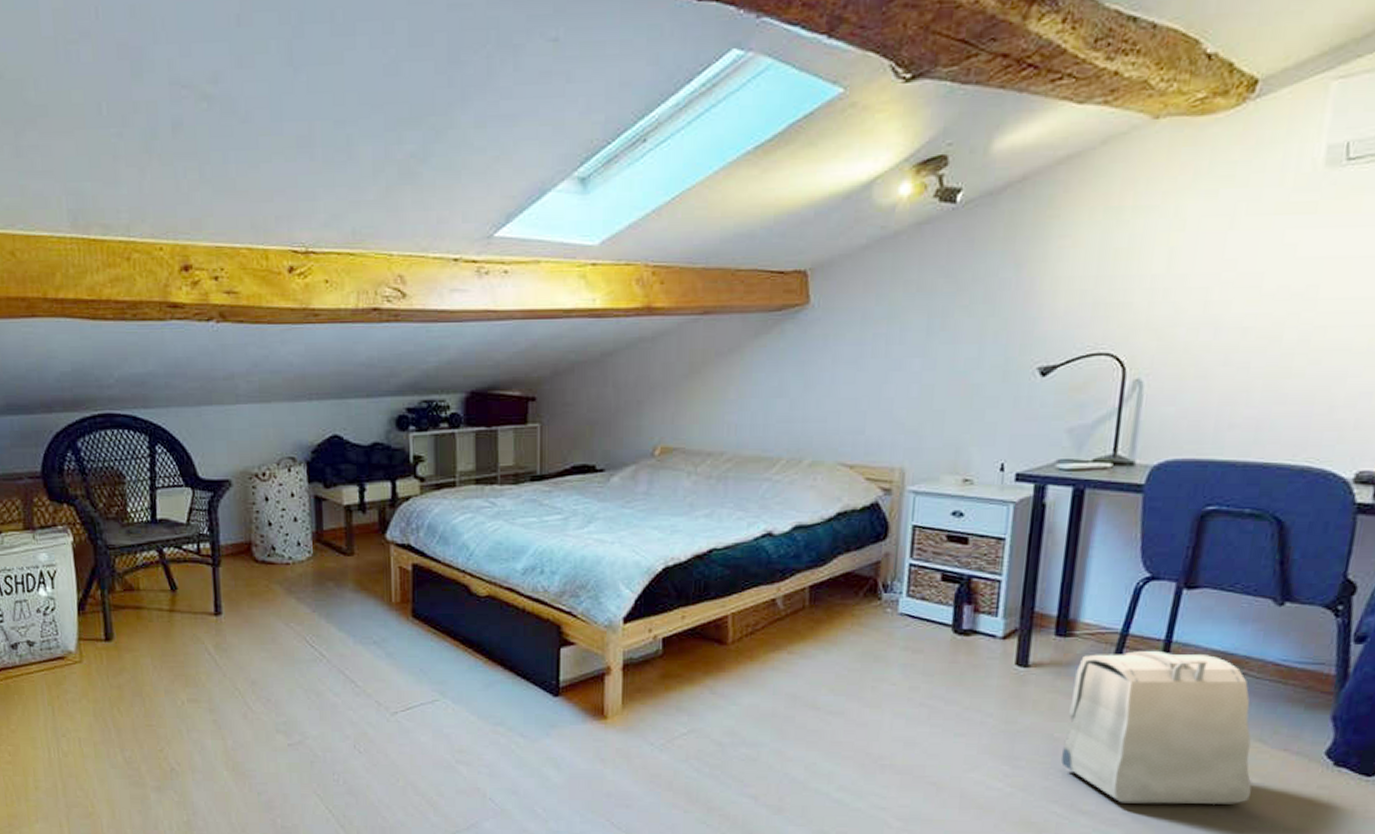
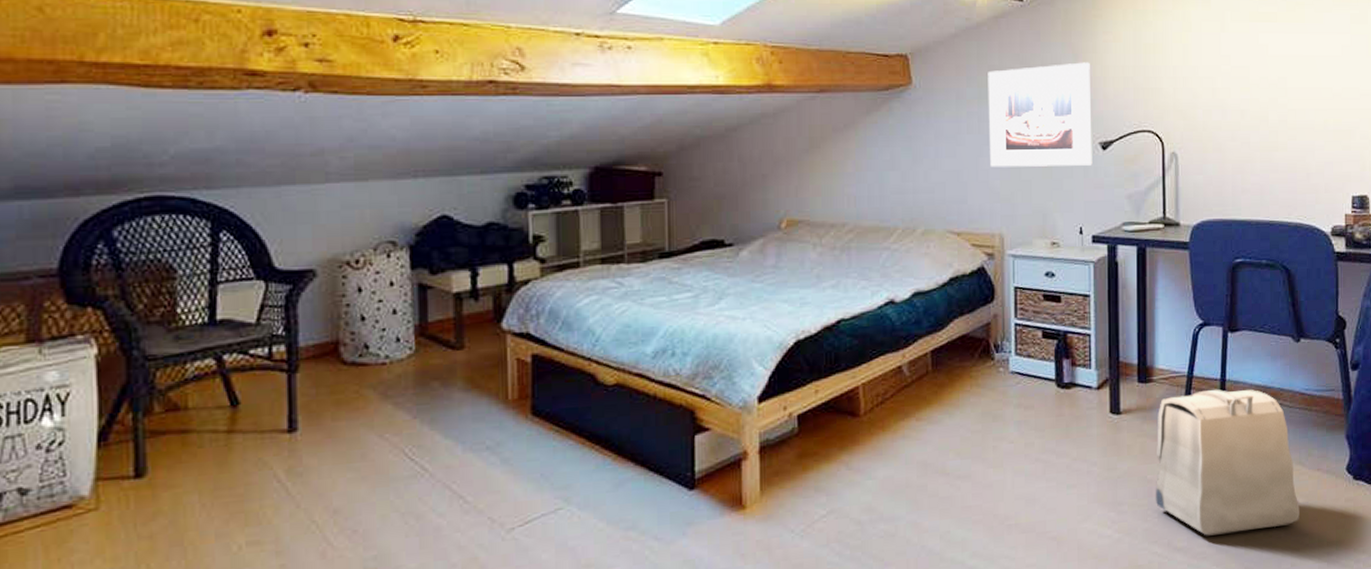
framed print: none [896,273,1037,395] -> present [988,62,1092,167]

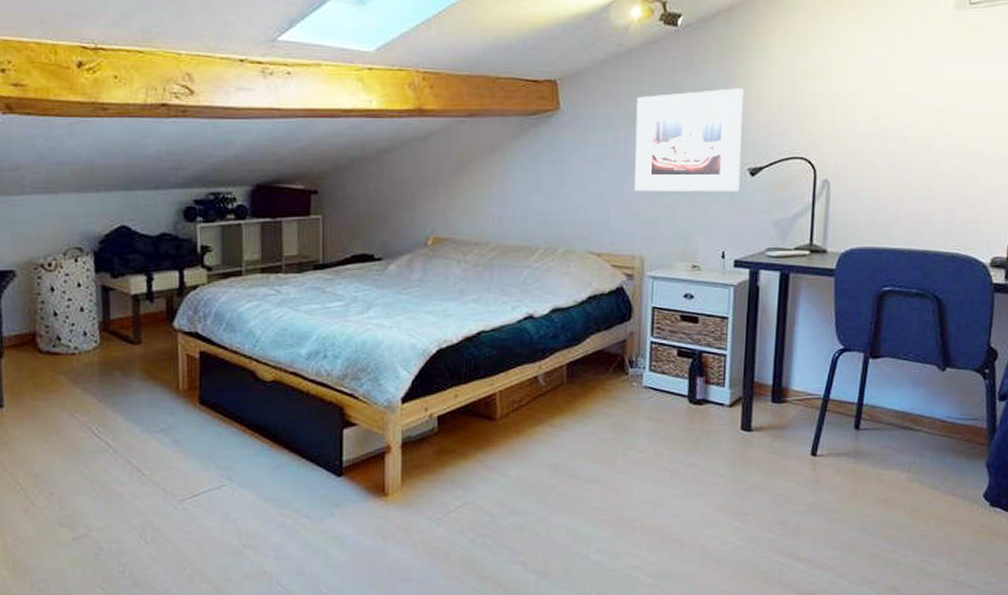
backpack: present [1156,390,1300,536] -> none [781,413,930,549]

